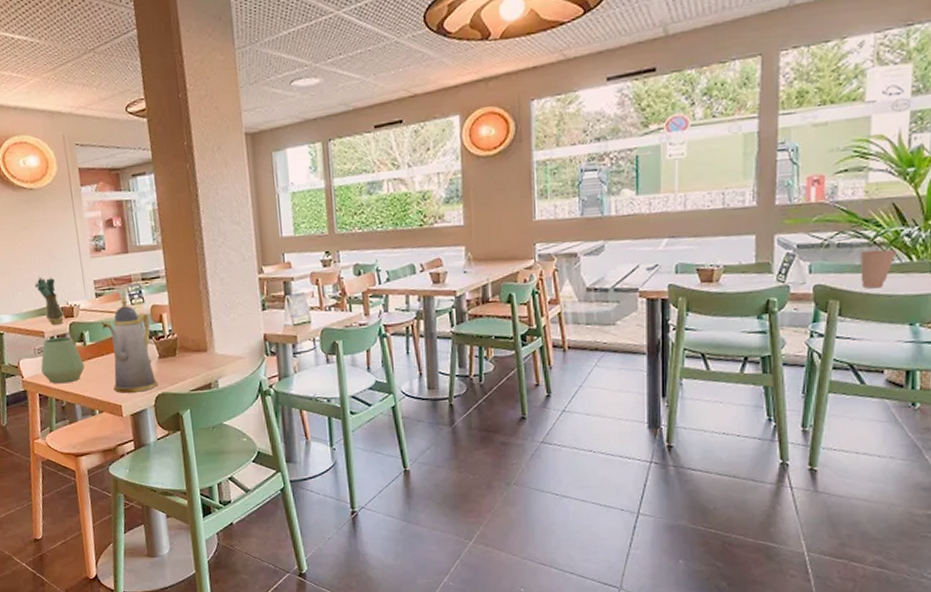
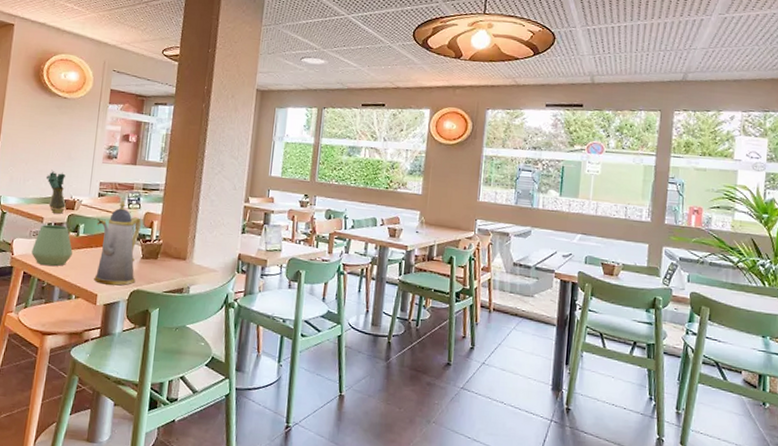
cup: present [860,249,896,289] -> none [726,271,753,303]

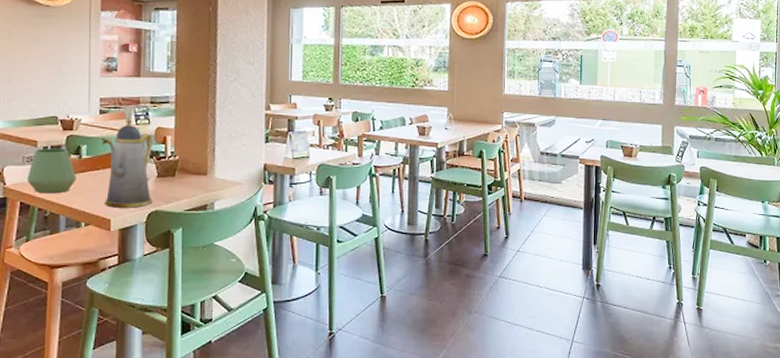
vase: present [45,170,67,214] -> none [34,87,63,136]

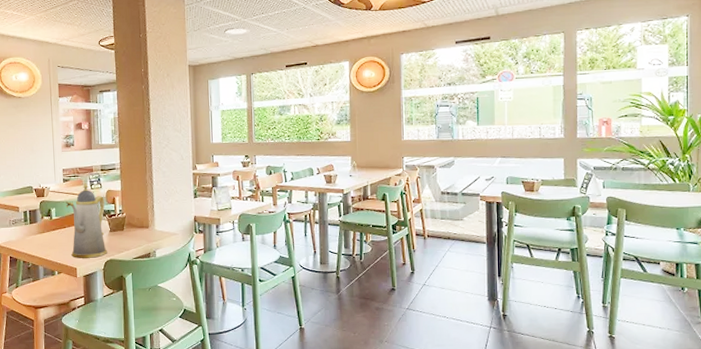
cup: present [27,148,76,194] -> none [14,212,49,249]

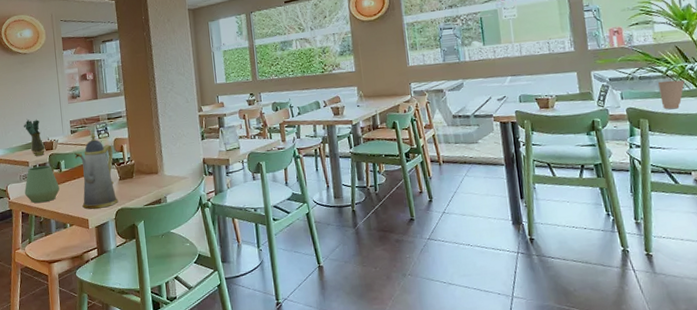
vase: none [14,164,37,202] -> present [23,119,46,156]
cup: none [14,212,49,249] -> present [25,165,60,204]
cup: none [640,173,664,201] -> present [658,80,685,110]

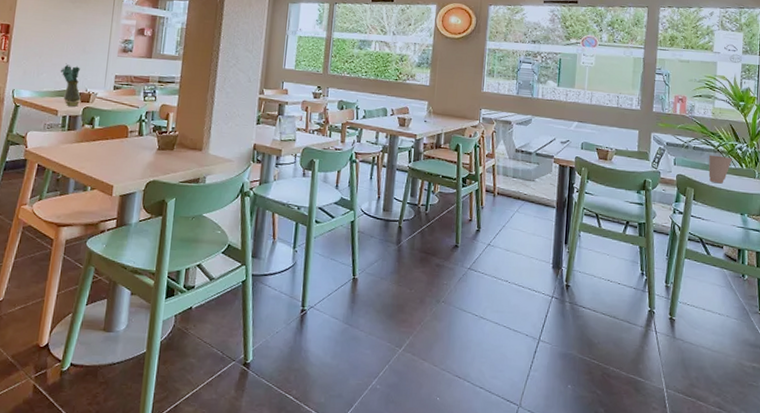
cup: present [25,165,60,204] -> none [46,117,88,159]
coffee pot: present [74,132,118,209] -> none [110,92,157,177]

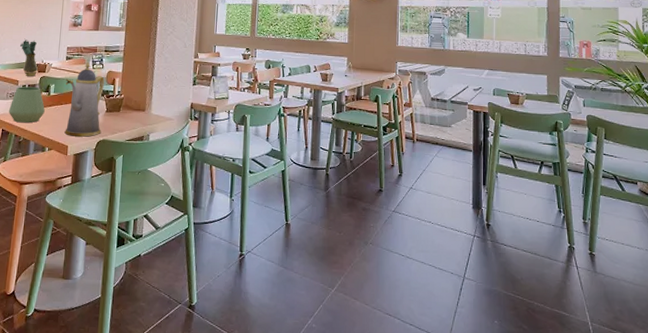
cup: none [46,117,88,159] -> present [9,86,45,123]
coffee pot: none [110,92,157,177] -> present [64,61,105,137]
cup: present [708,155,732,184] -> none [617,95,640,123]

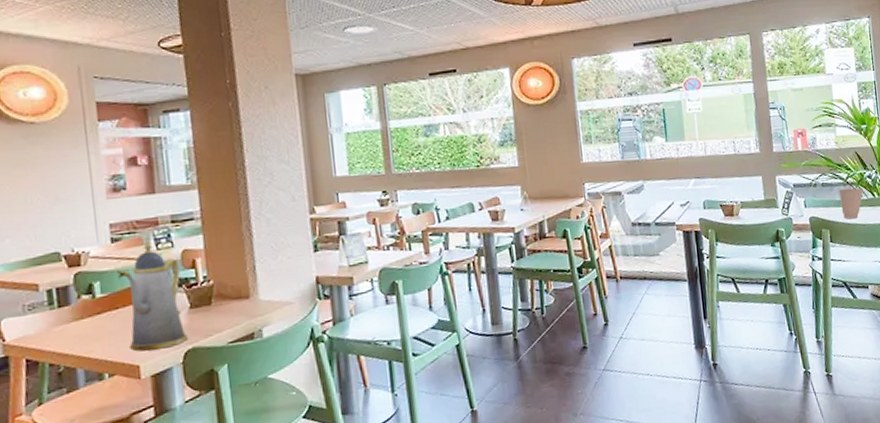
cup: present [9,86,45,123] -> none [31,289,92,346]
vase: present [19,38,39,77] -> none [28,220,69,276]
cup: none [617,95,640,123] -> present [839,188,863,219]

